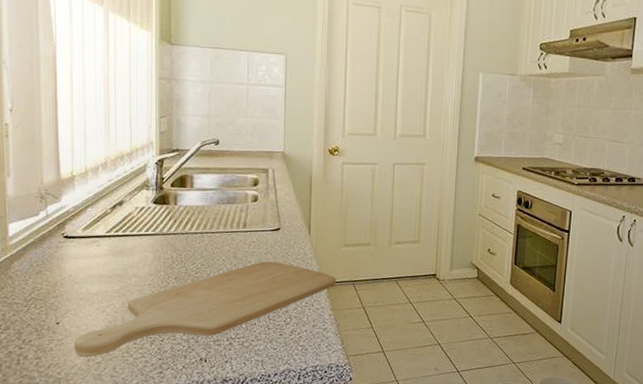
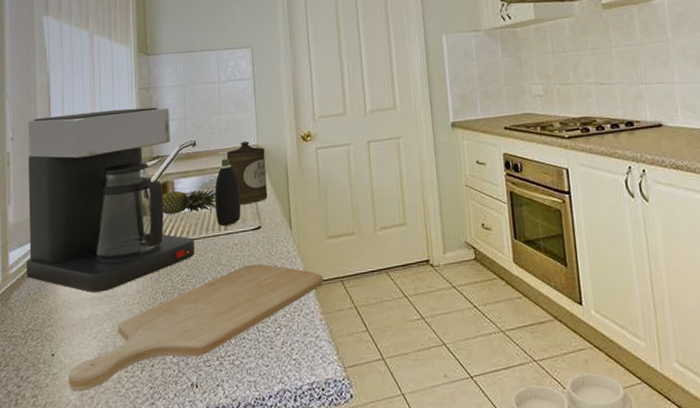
coffee maker: none [29,92,211,271] -> present [26,107,195,293]
fruit: none [179,185,237,210] -> present [162,188,216,215]
soap dispenser: none [234,153,262,225] -> present [214,151,241,227]
canister: none [251,147,290,207] -> present [227,141,268,205]

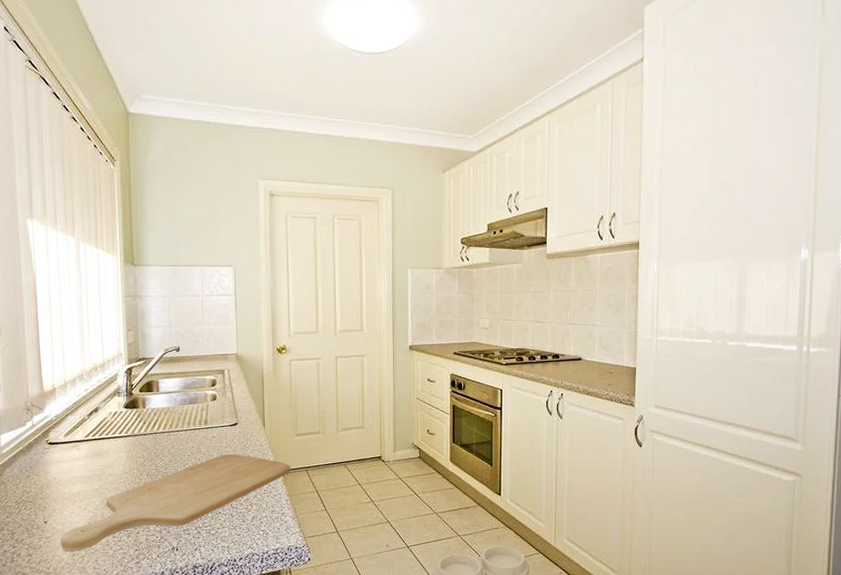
coffee maker: present [26,107,195,293] -> none [15,313,177,472]
fruit: present [162,188,216,215] -> none [147,389,198,409]
soap dispenser: present [214,151,241,227] -> none [196,357,220,422]
canister: present [227,141,268,205] -> none [208,350,245,404]

